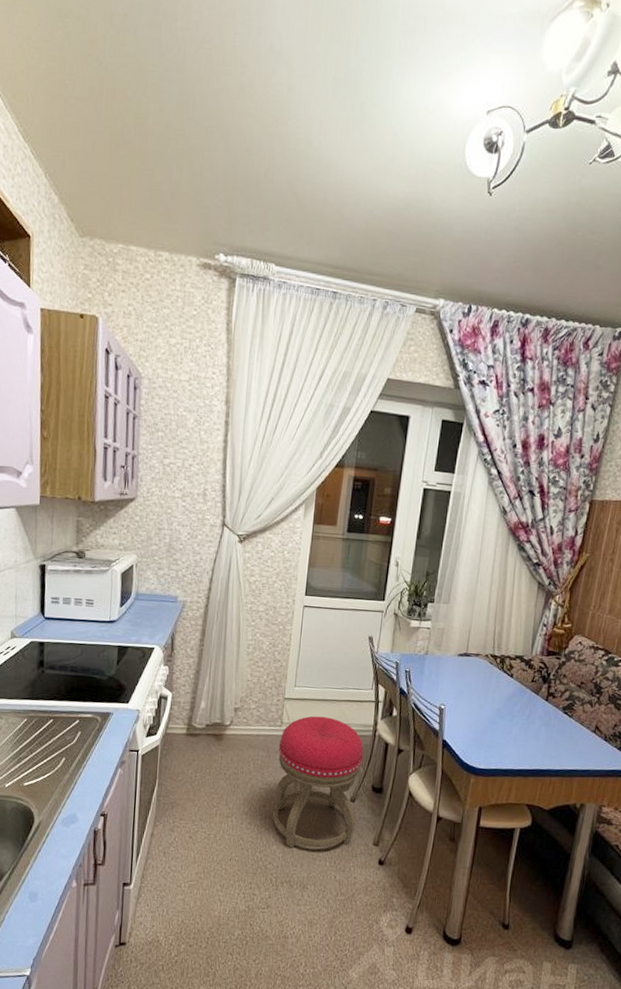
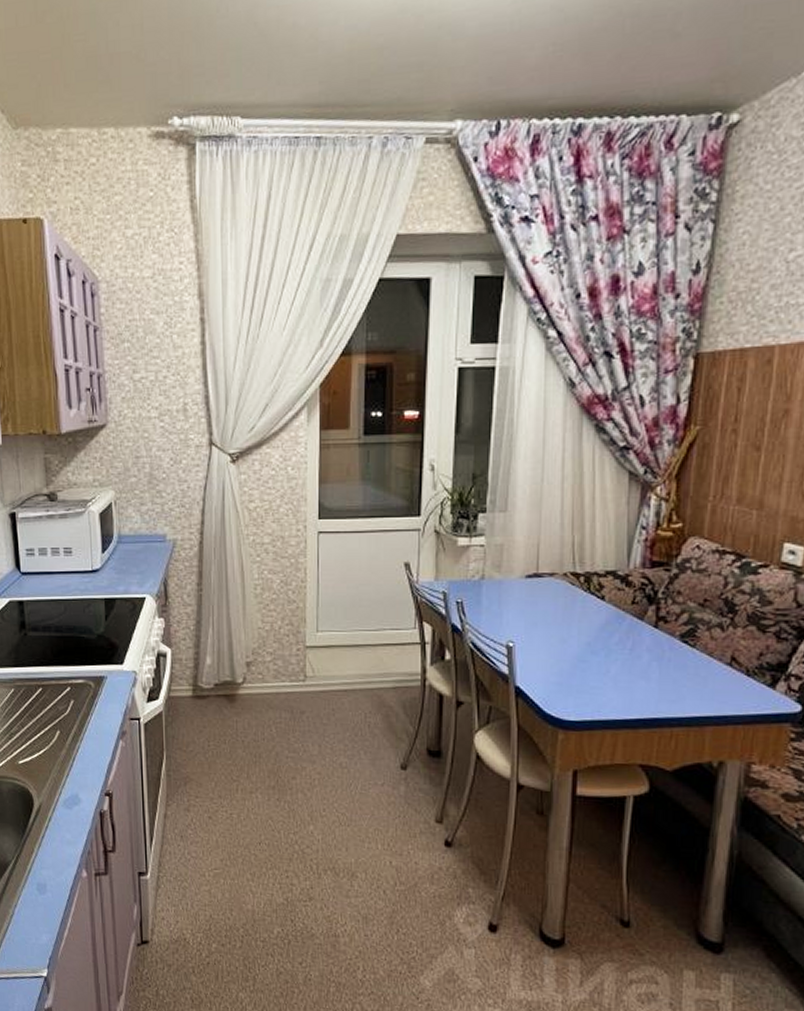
stool: present [273,715,364,848] -> none [304,666,413,828]

